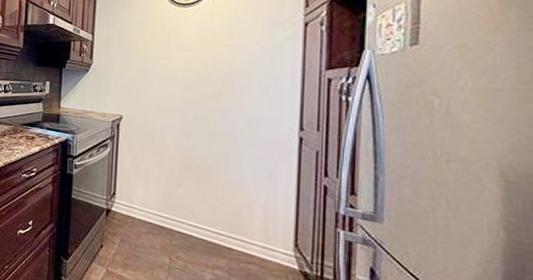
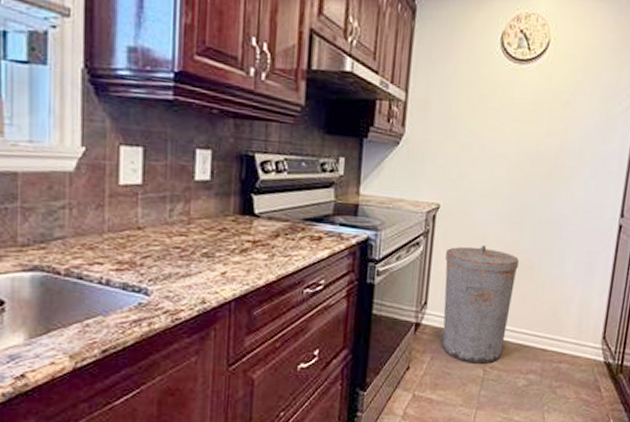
trash can: none [129,149,196,254] -> present [442,244,519,364]

